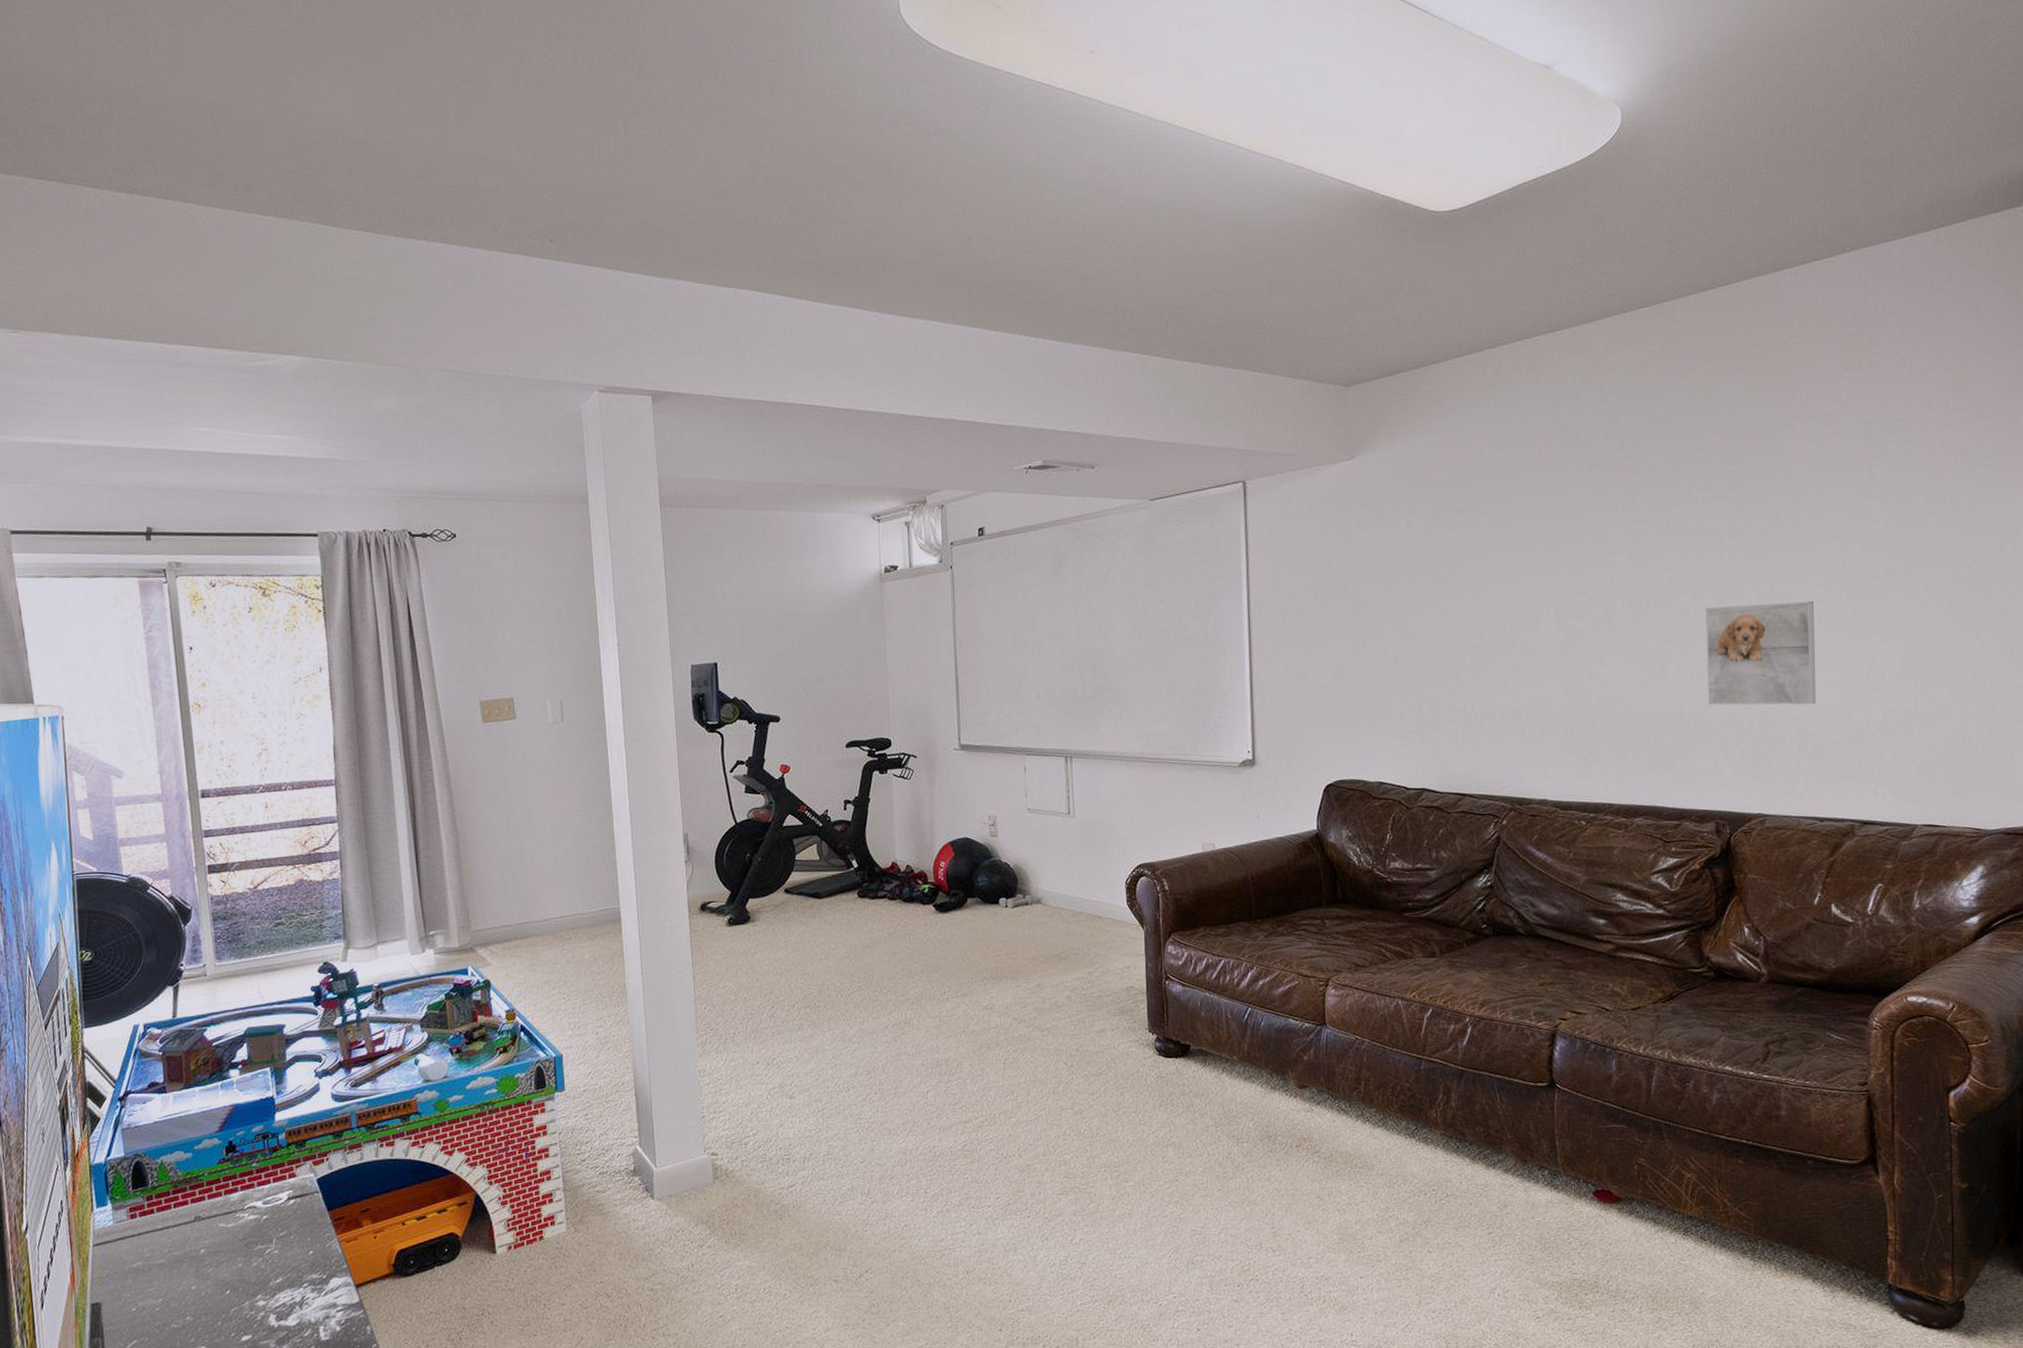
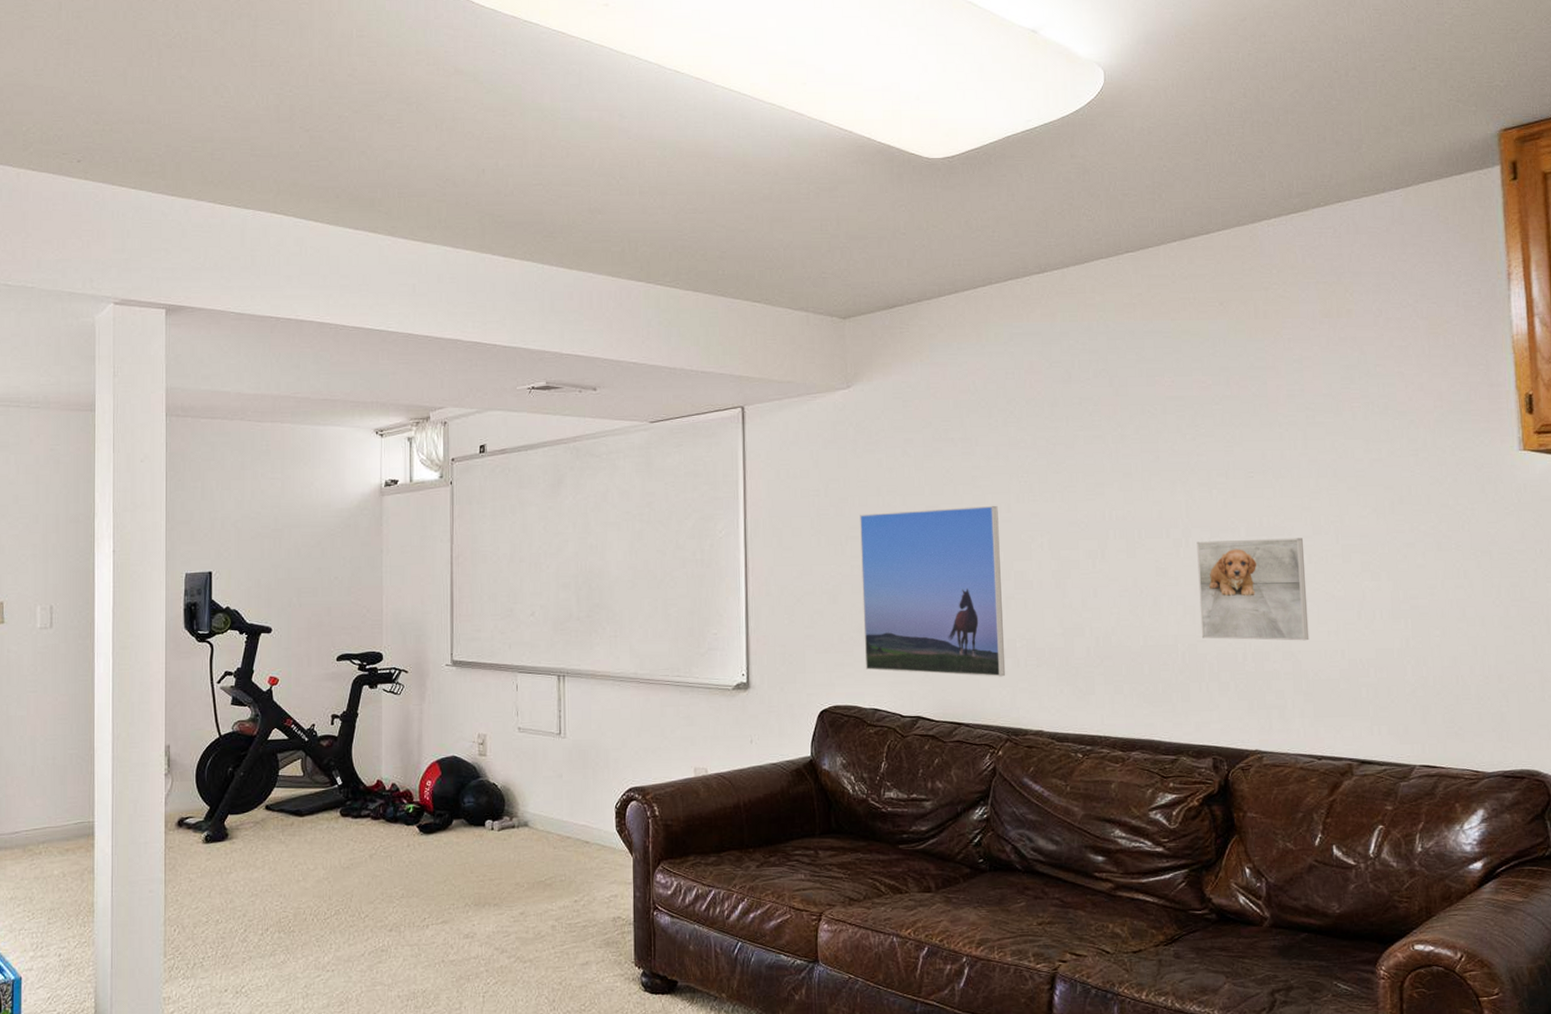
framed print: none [1364,576,1511,748] -> present [860,505,1006,677]

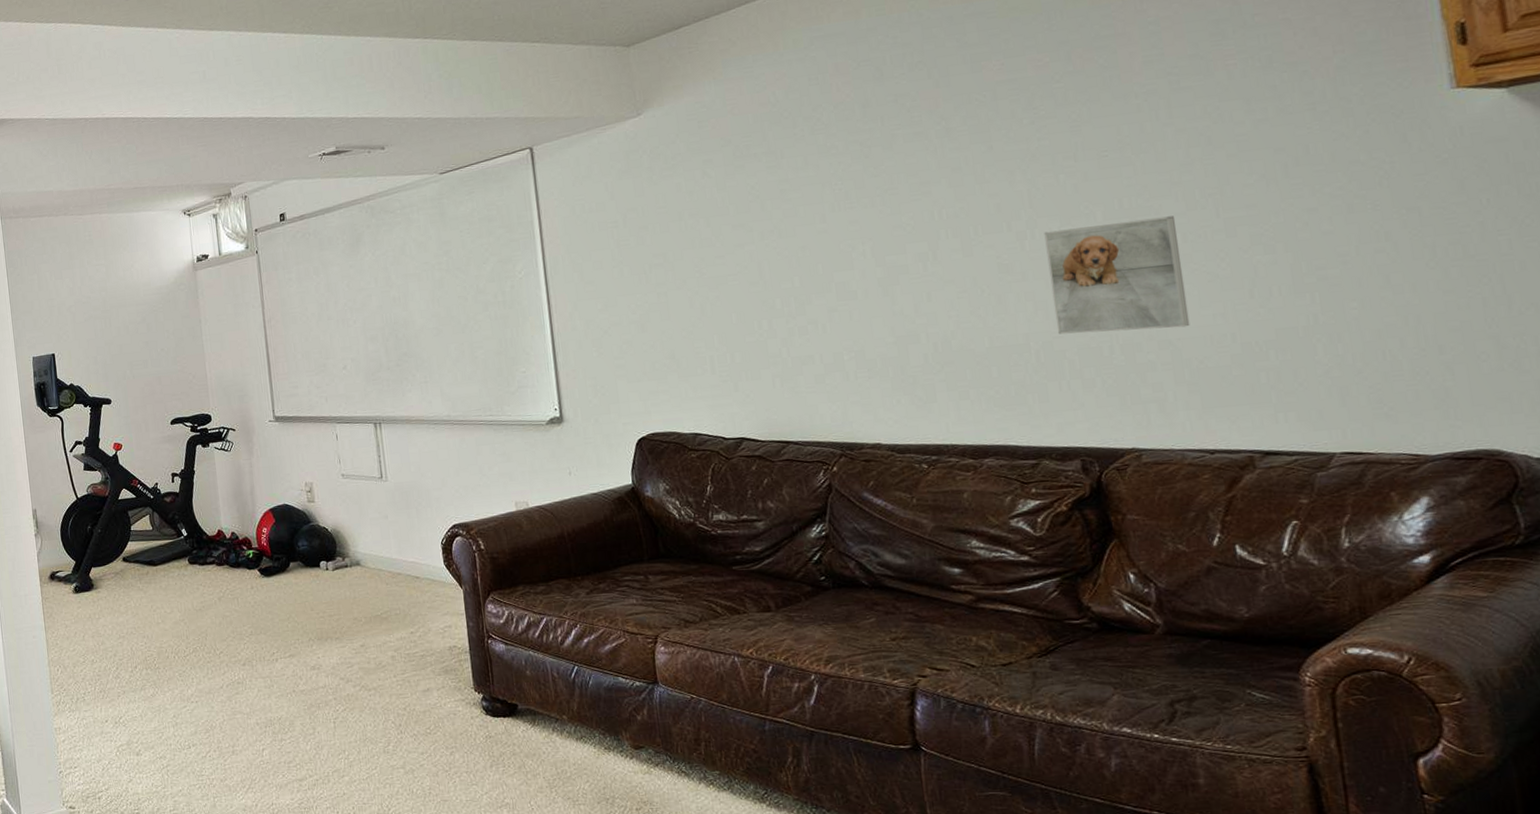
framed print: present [860,505,1006,677] -> none [662,217,835,396]

